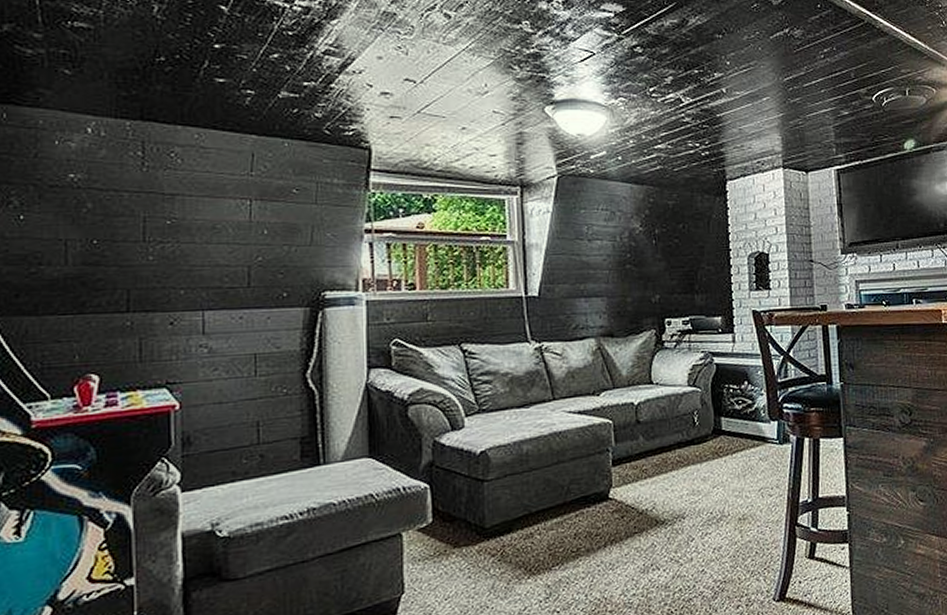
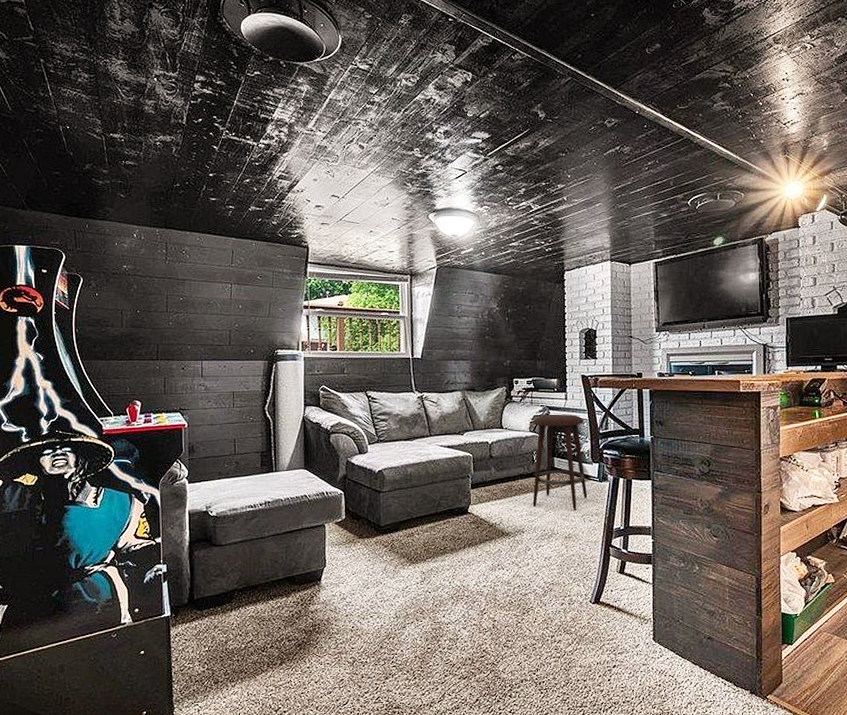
stool: none [691,360,766,485] -> present [532,414,588,511]

